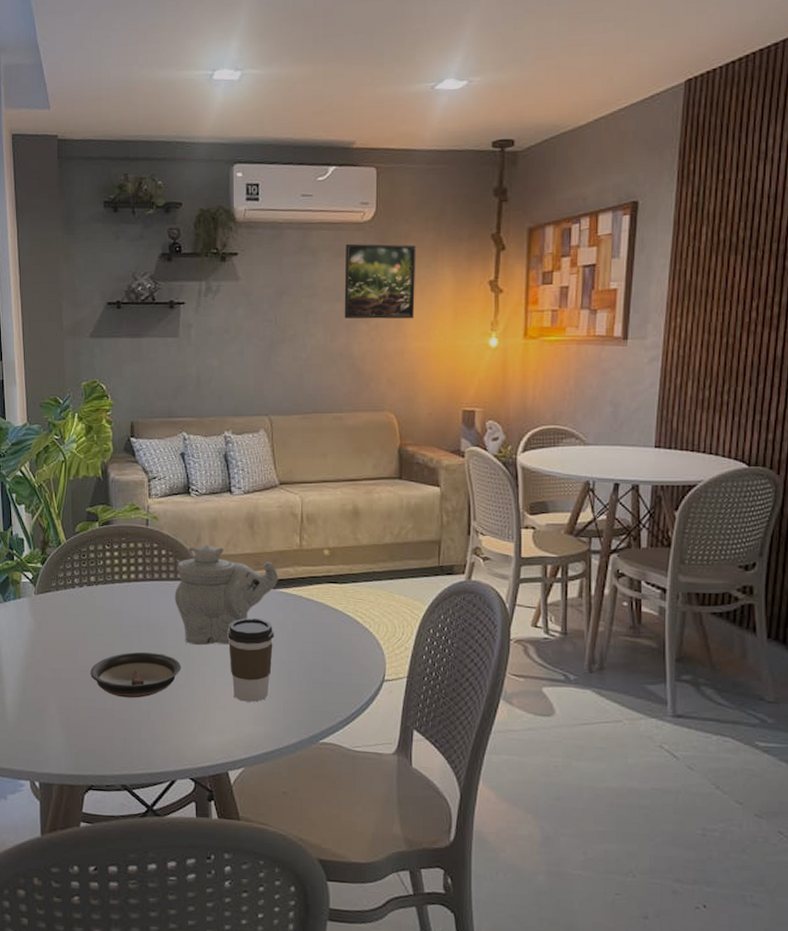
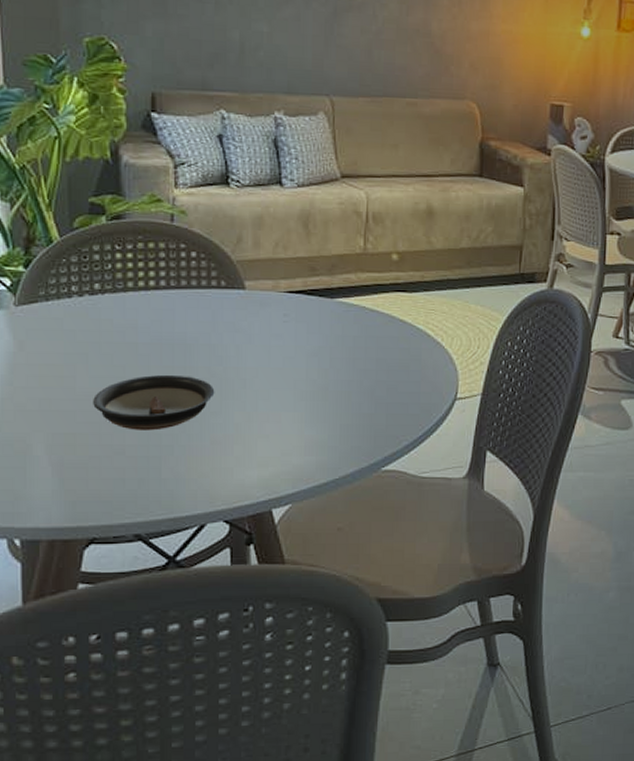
teapot: present [174,545,278,646] -> none [207,246,337,366]
coffee cup: present [227,617,274,703] -> none [274,332,331,429]

